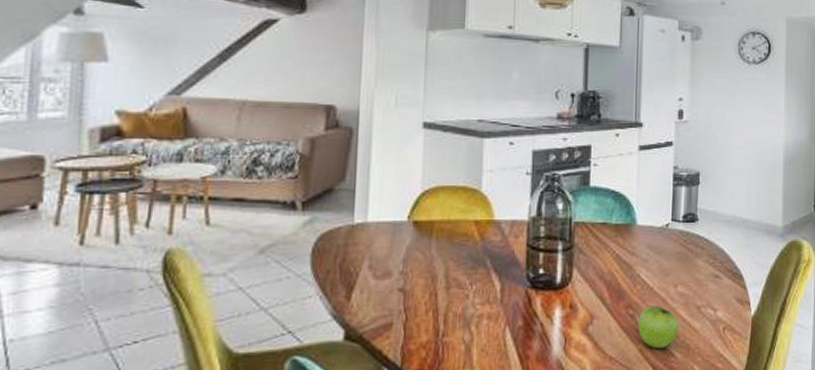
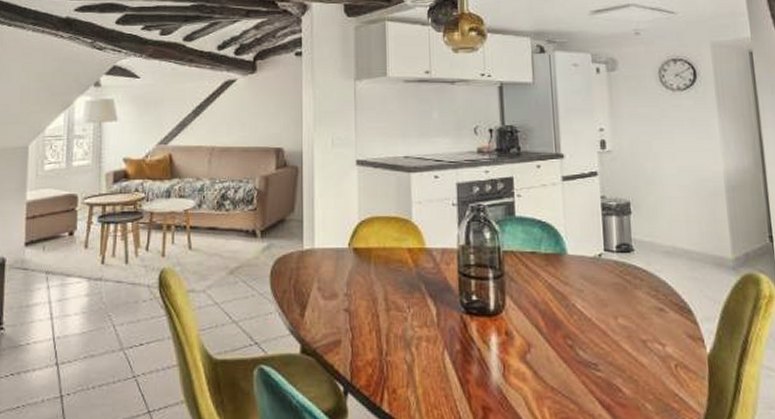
fruit: present [638,305,679,349] -> none [578,337,624,383]

